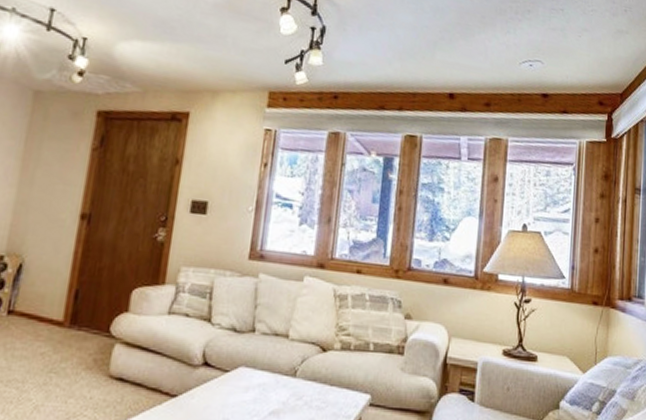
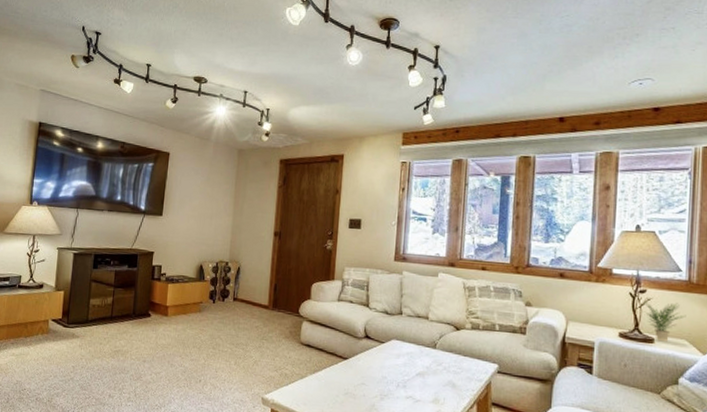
potted plant: none [528,313,568,360] -> present [644,302,686,342]

